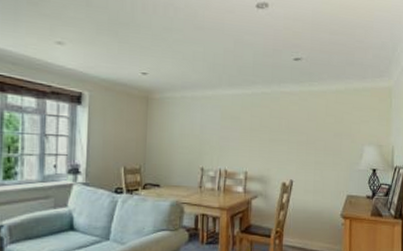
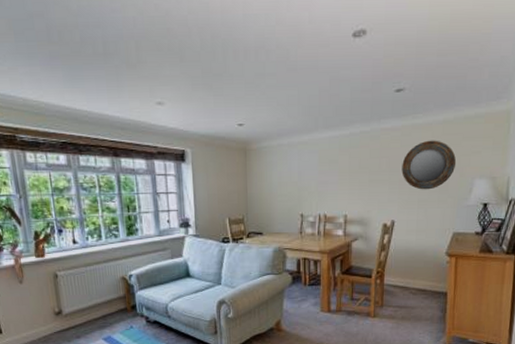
home mirror: none [299,106,348,153] -> present [401,140,457,190]

